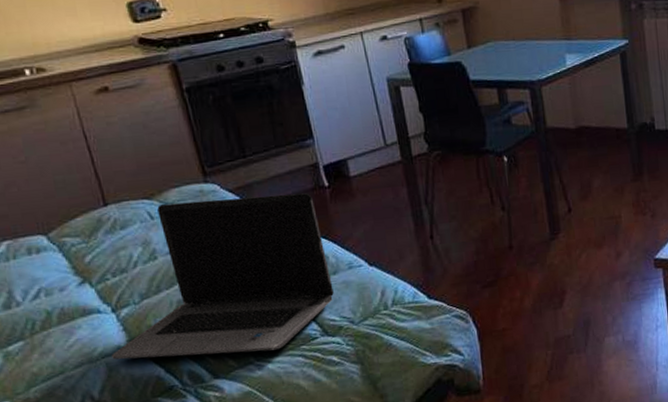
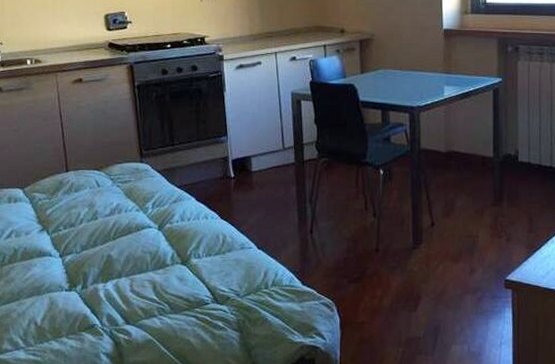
laptop computer: present [112,193,334,360] -> none [54,176,227,308]

